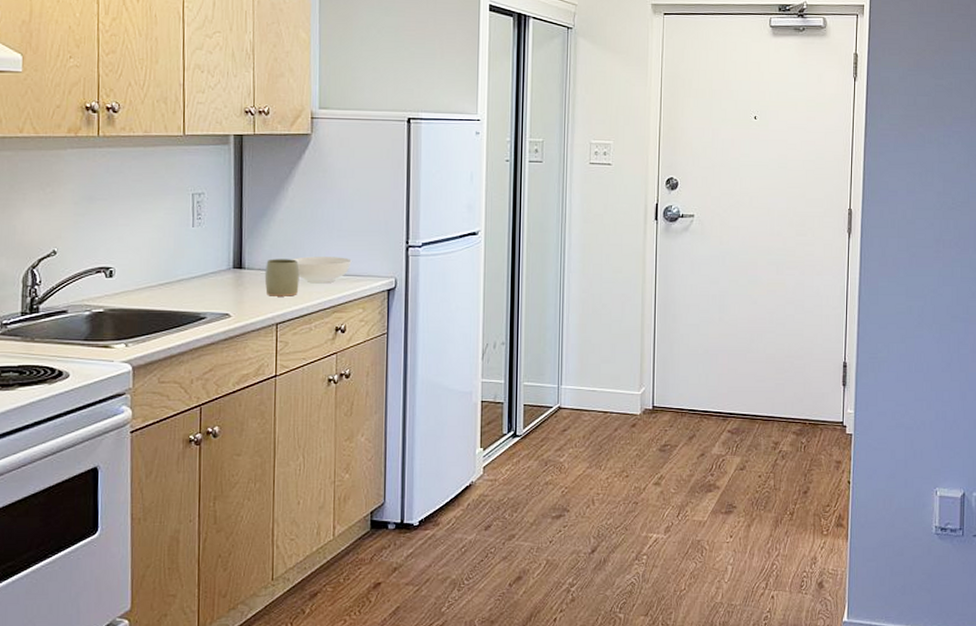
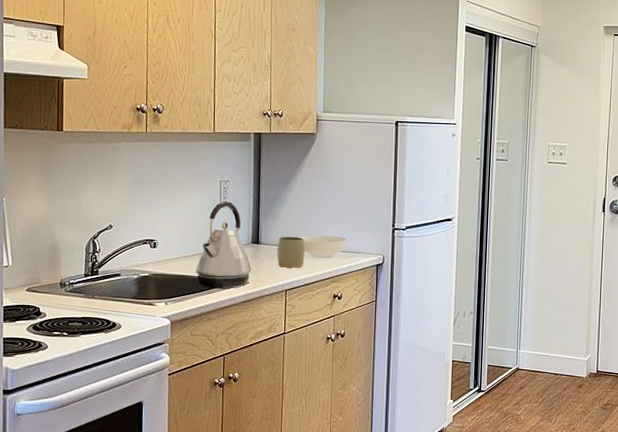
kettle: none [163,218,234,325] -> present [196,201,252,289]

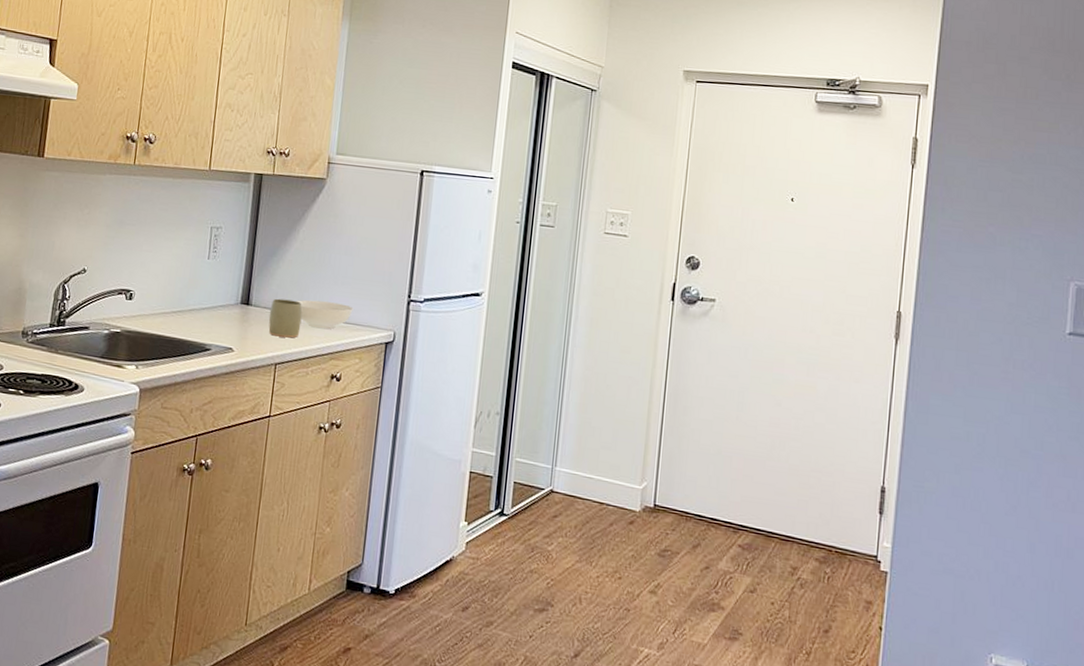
kettle: present [196,201,252,289] -> none [174,251,238,356]

